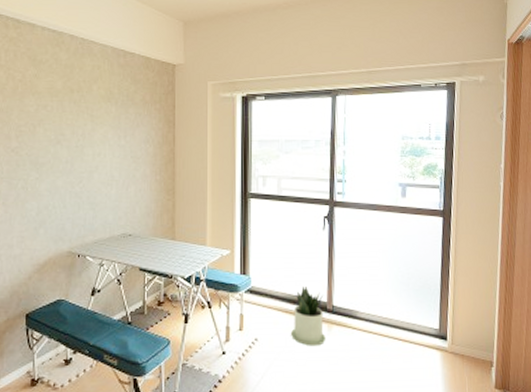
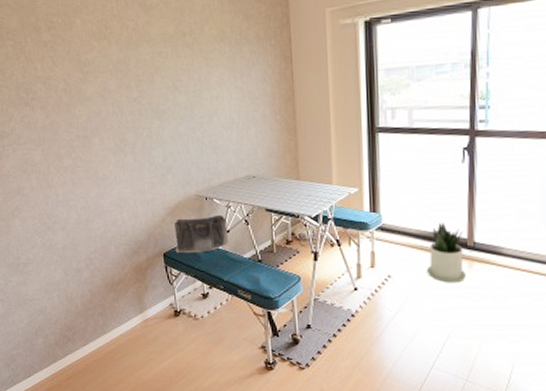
saddlebag: none [39,274,99,315] -> present [175,215,229,254]

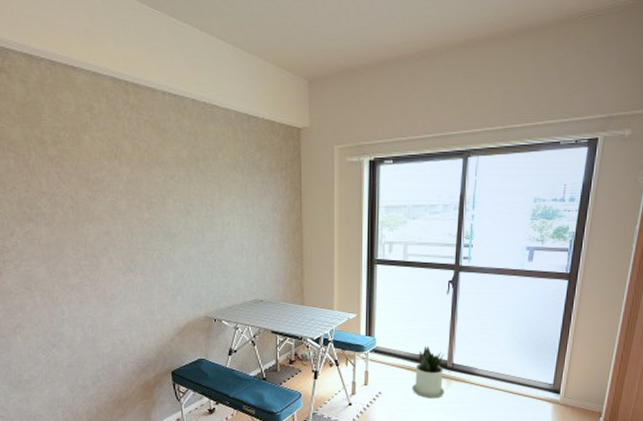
saddlebag: present [175,215,229,254] -> none [183,336,236,372]

